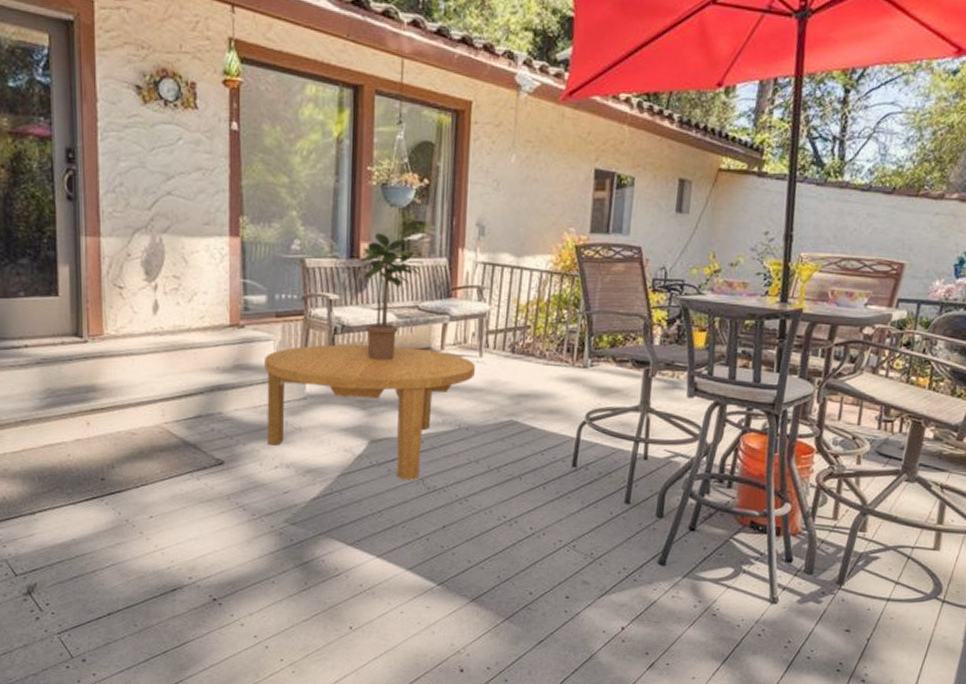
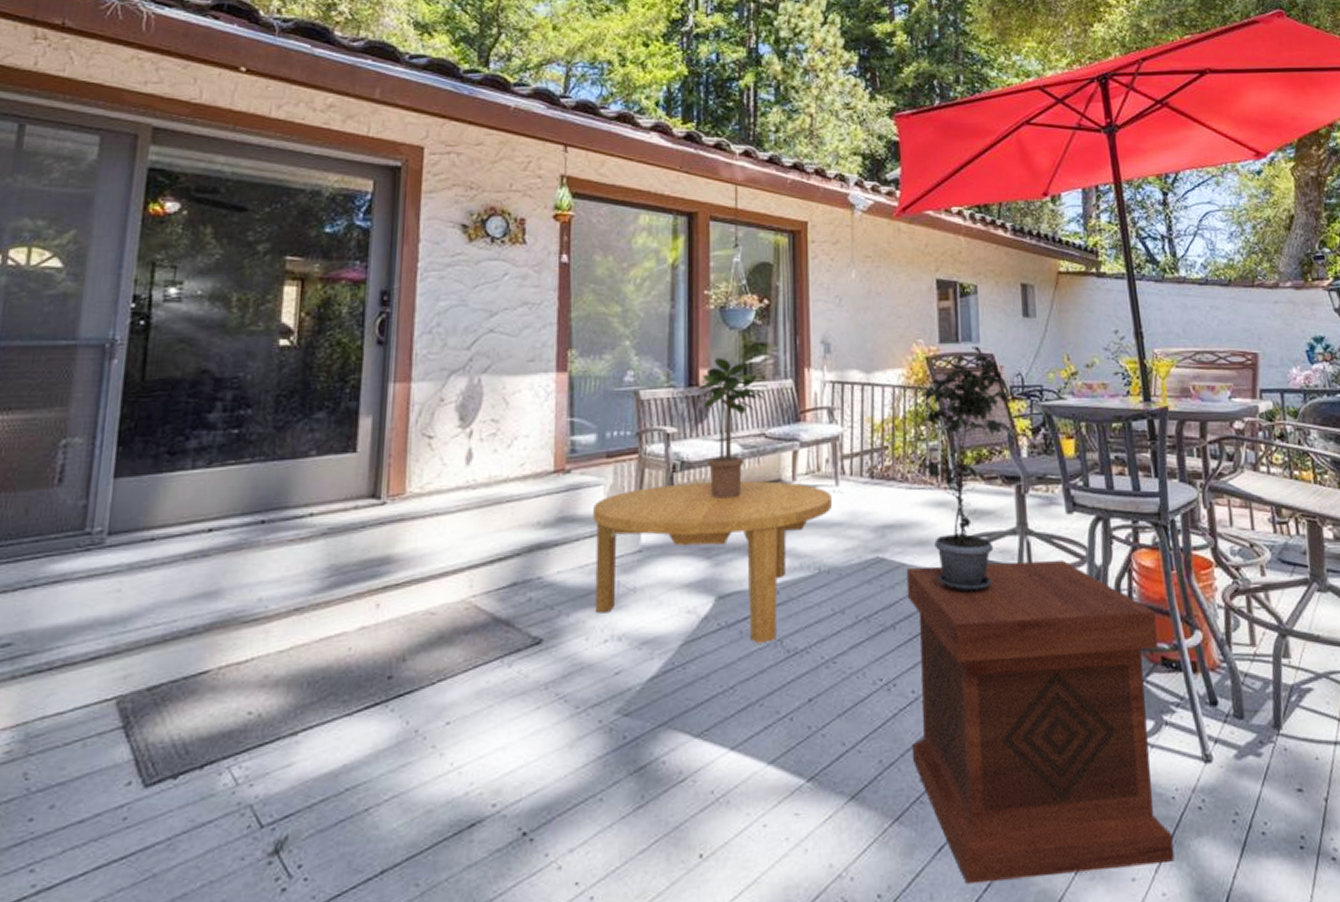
side table: none [526,431,752,670] -> present [906,559,1175,884]
potted plant: none [554,238,655,456] -> present [910,346,1013,593]

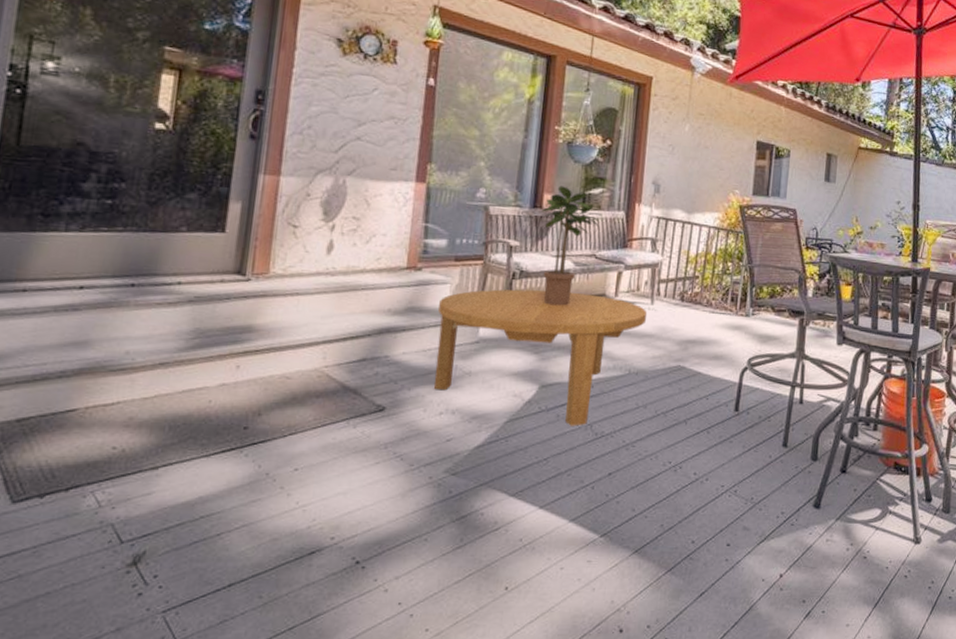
side table: present [906,559,1175,884] -> none [688,376,895,622]
potted plant: present [910,346,1013,593] -> none [720,201,808,400]

